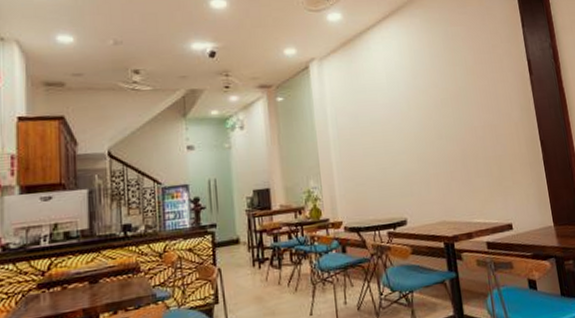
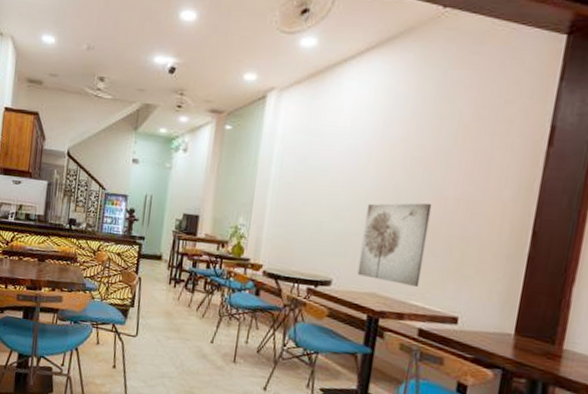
wall art: none [418,134,476,209] -> present [357,203,432,288]

